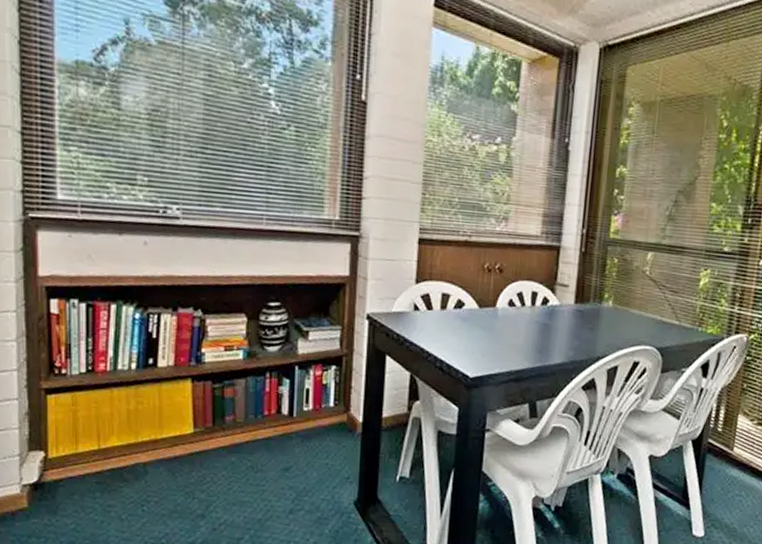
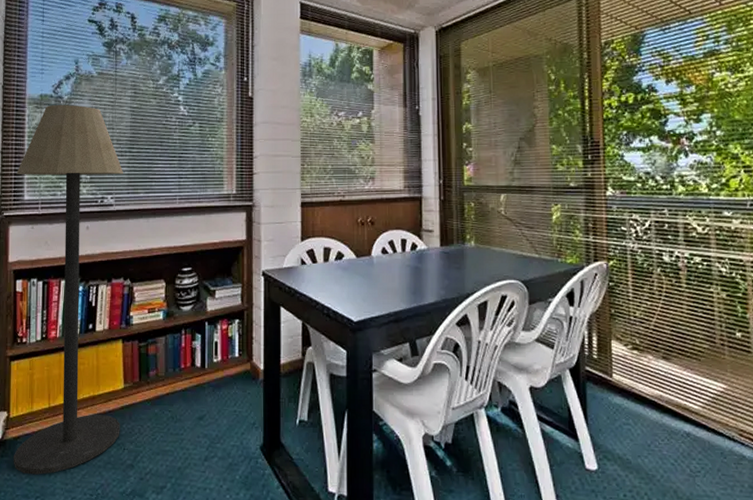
floor lamp: none [44,77,194,521] -> present [13,105,124,475]

